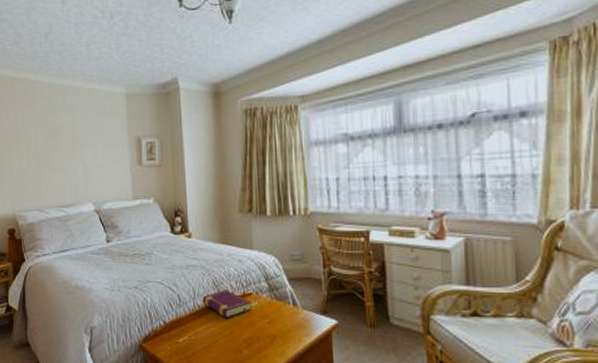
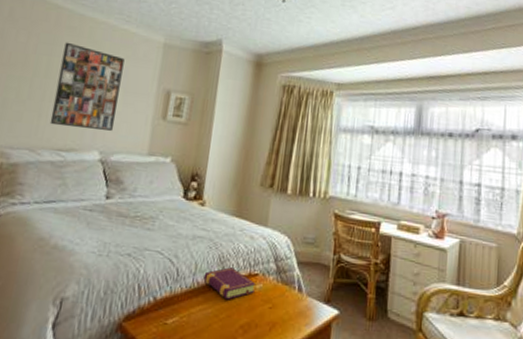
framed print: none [45,111,100,187] -> present [49,42,125,131]

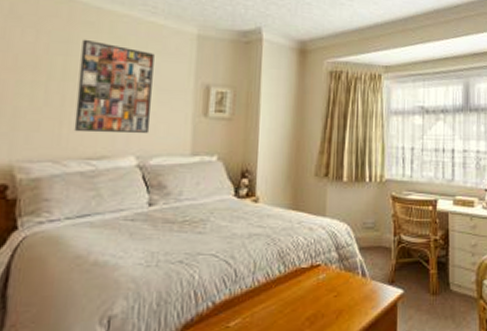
book: present [203,267,255,300] -> none [264,261,318,294]

